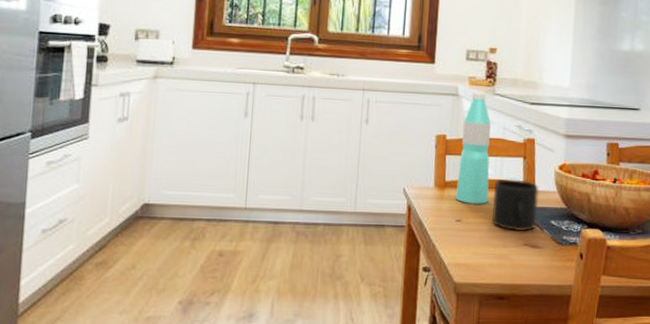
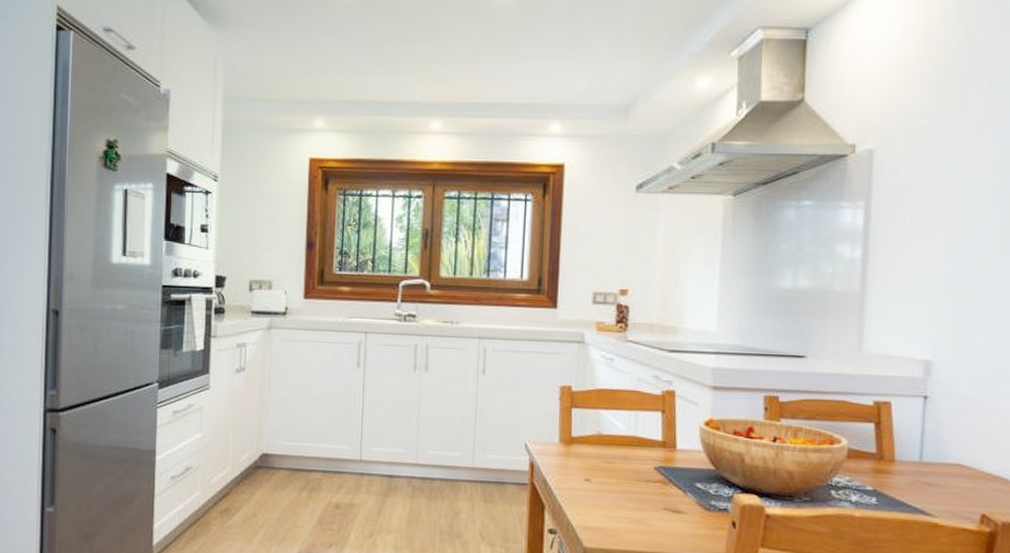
water bottle: present [456,93,491,204] -> none [584,339,623,463]
mug: present [491,178,539,232] -> none [625,434,681,495]

